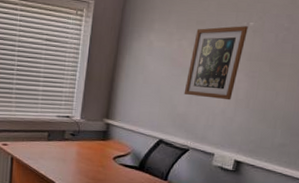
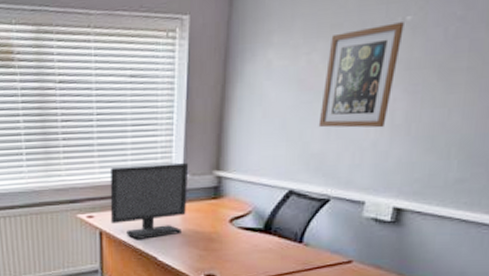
computer monitor: none [21,108,86,167] -> present [110,163,189,239]

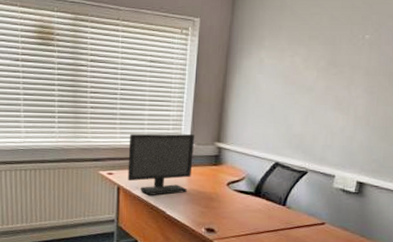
wall art: present [318,22,404,128] -> none [299,39,364,118]

